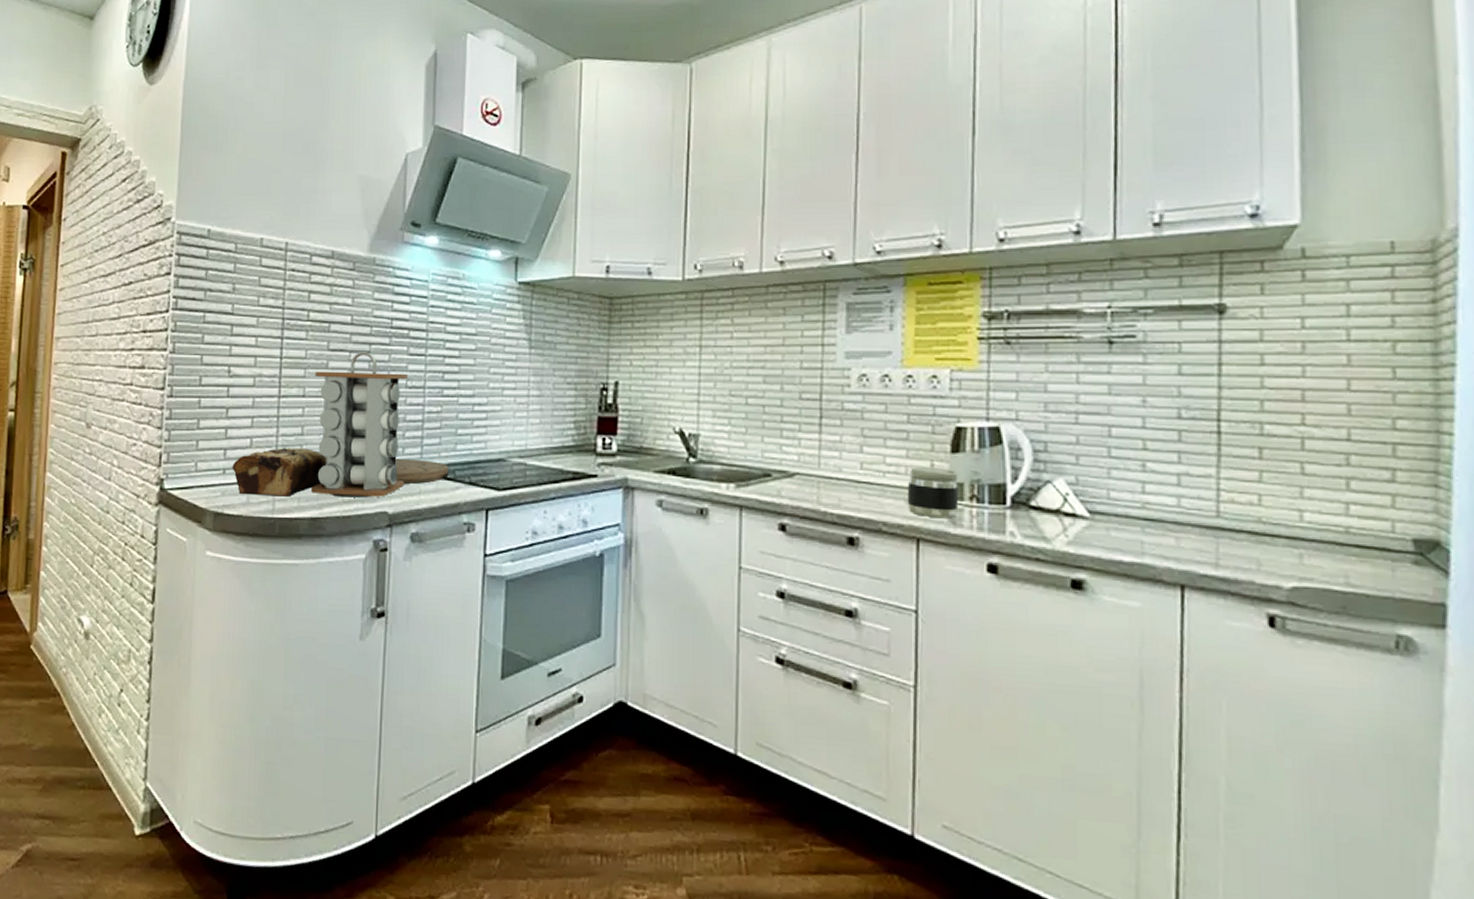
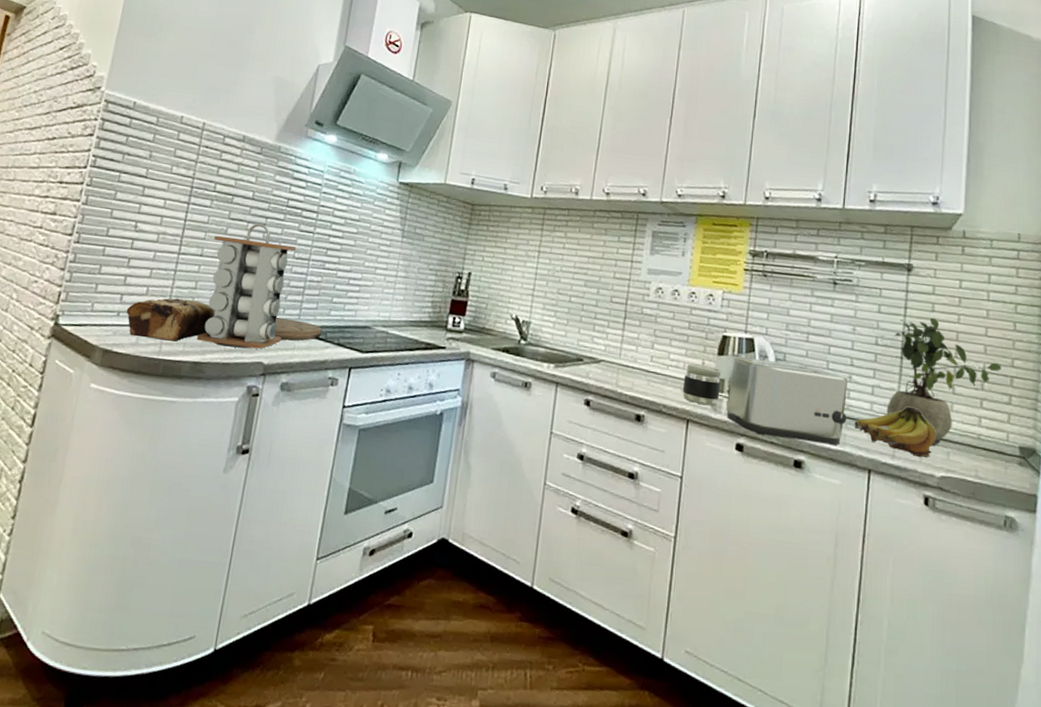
toaster: none [969,451,1144,558] -> present [726,356,848,447]
fruit: none [1154,497,1281,563] -> present [854,406,937,458]
potted plant: none [1201,373,1377,547] -> present [886,317,1001,446]

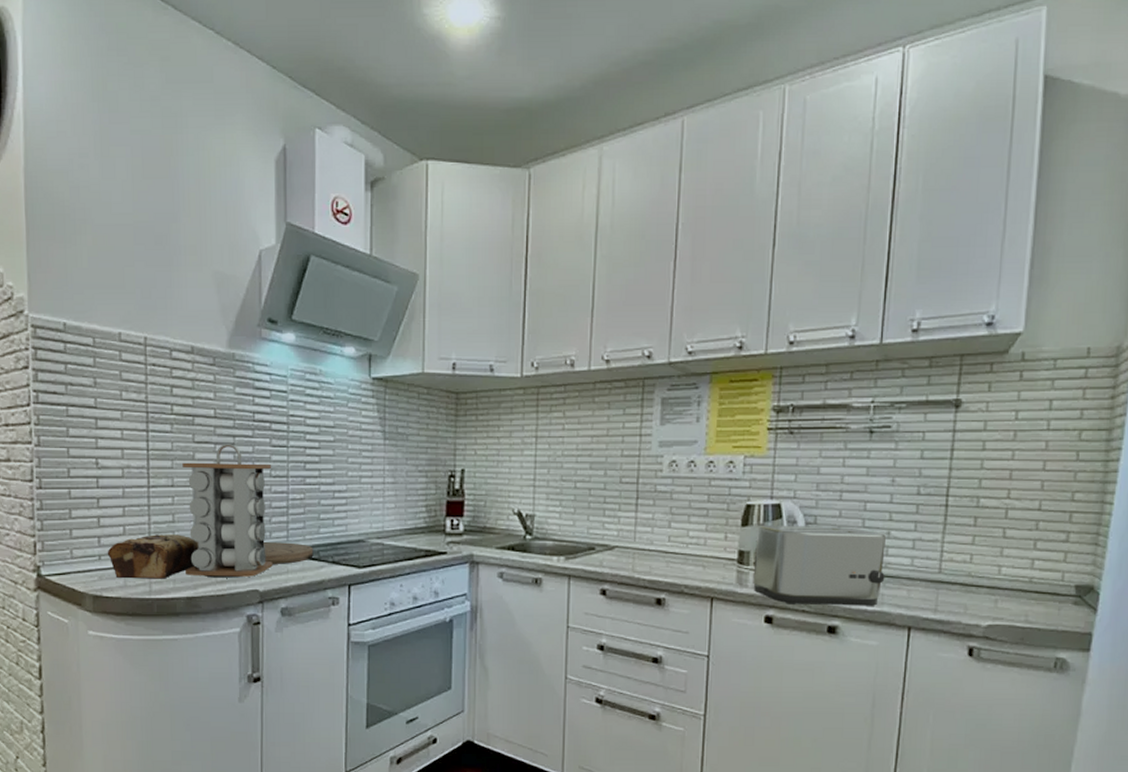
jar: present [682,363,721,406] -> none [704,539,746,581]
fruit: present [854,406,937,458] -> none [893,557,984,608]
potted plant: present [886,317,1001,446] -> none [928,457,1060,595]

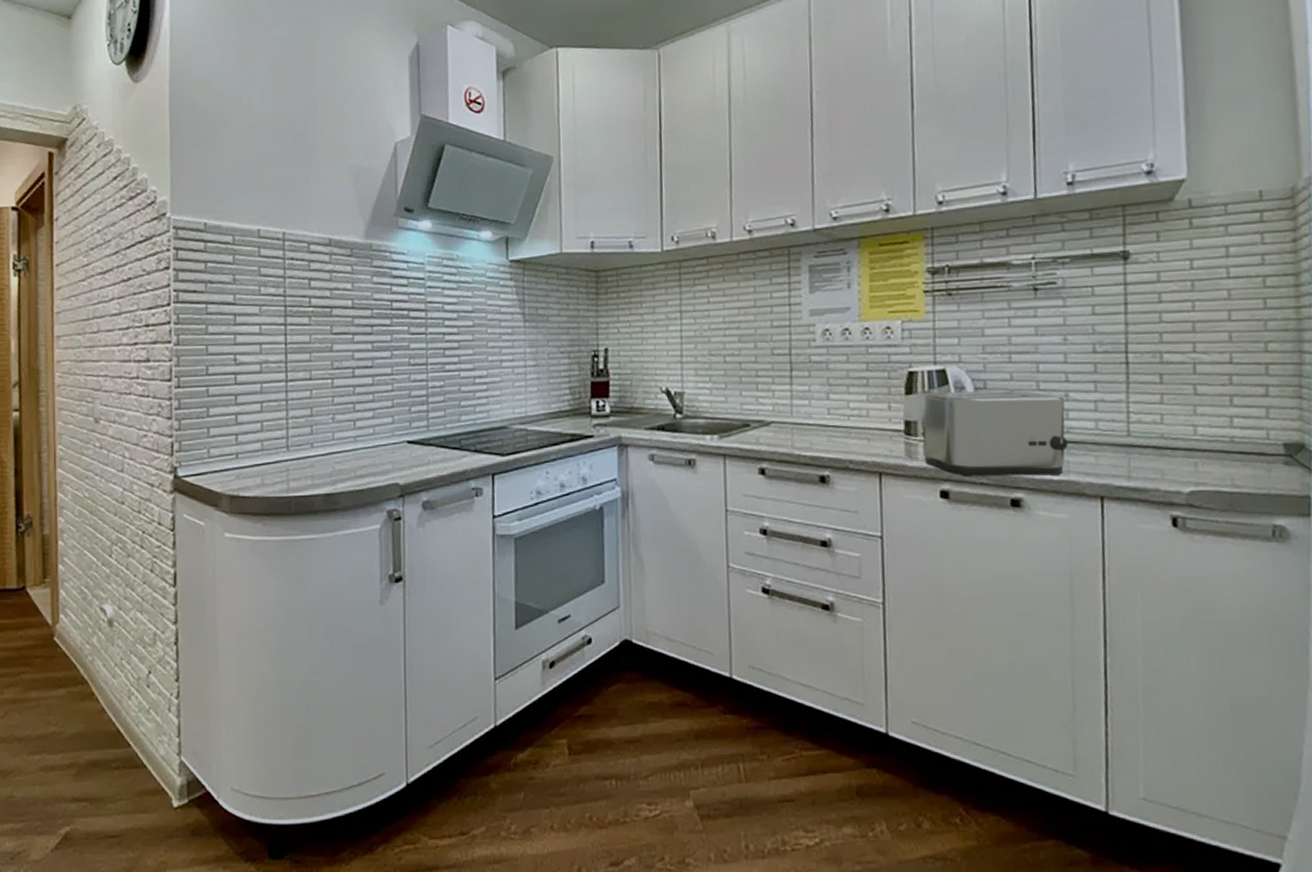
bread loaf: present [107,534,196,579] -> none [244,428,334,476]
spice rack: present [182,444,273,578] -> none [320,333,413,472]
cutting board: present [263,542,314,564] -> none [403,432,455,455]

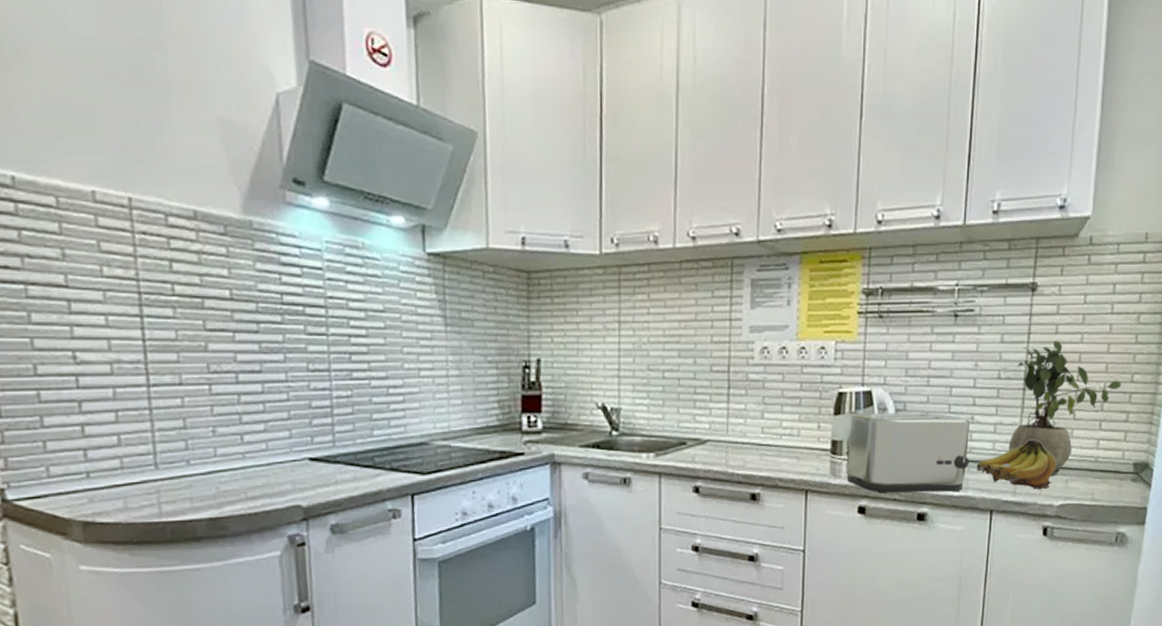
fruit: none [1077,417,1180,473] -> present [976,439,1057,489]
potted plant: none [1115,309,1253,458] -> present [1008,340,1121,476]

